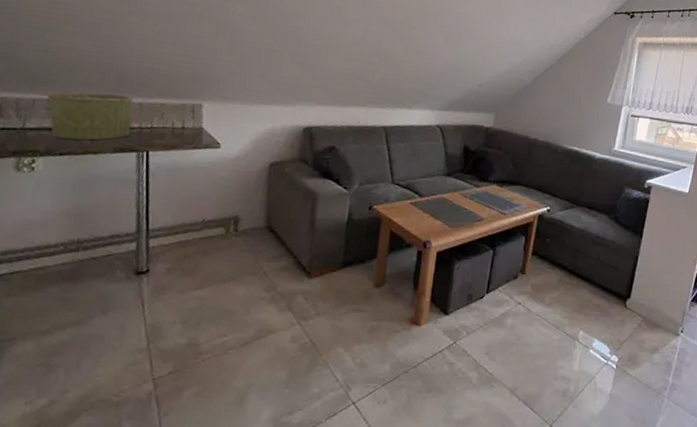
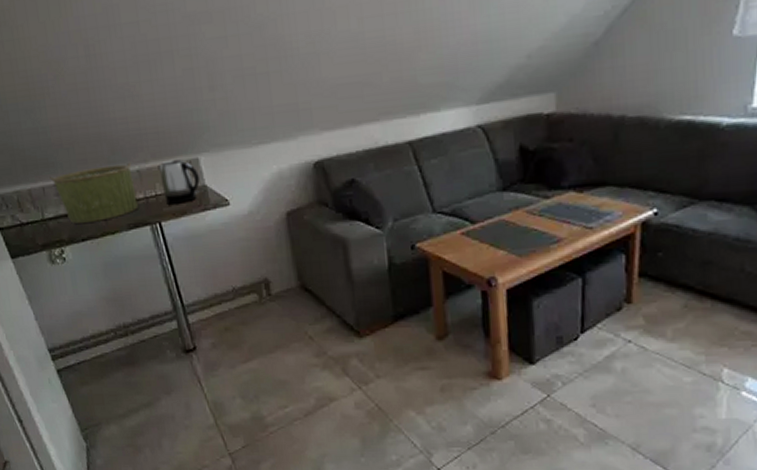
kettle: none [159,100,199,139] -> present [157,158,200,205]

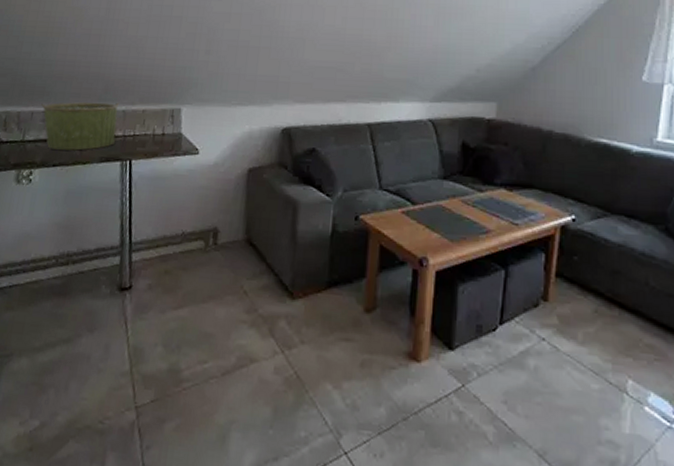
kettle: present [157,158,200,205] -> none [141,105,178,146]

